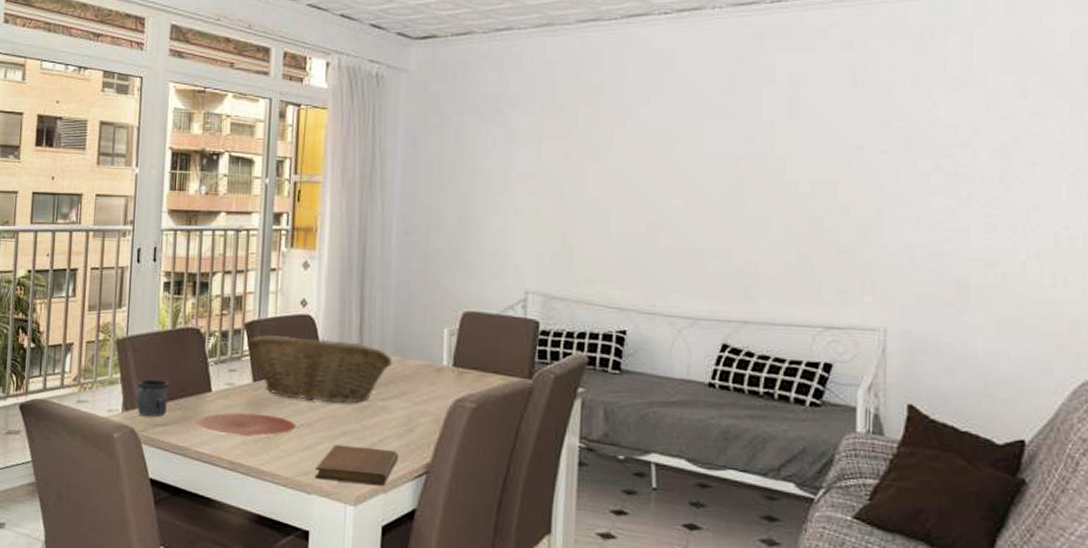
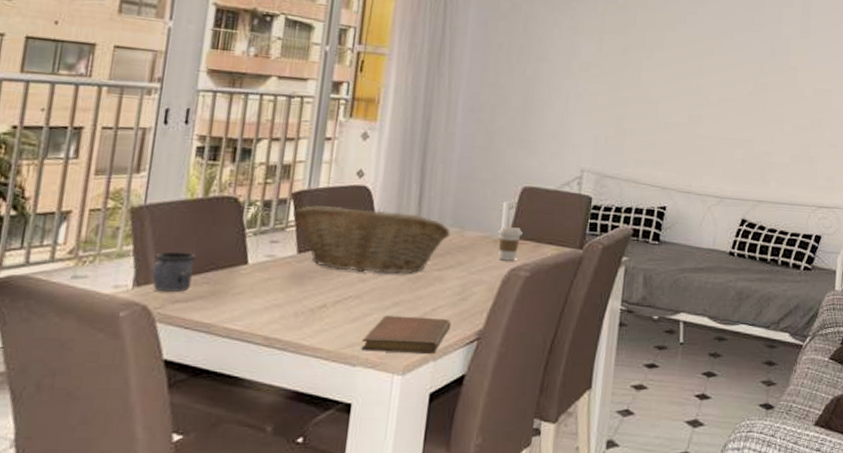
plate: present [196,412,297,437] -> none [226,285,344,310]
coffee cup: none [440,355,466,391] -> present [498,227,523,261]

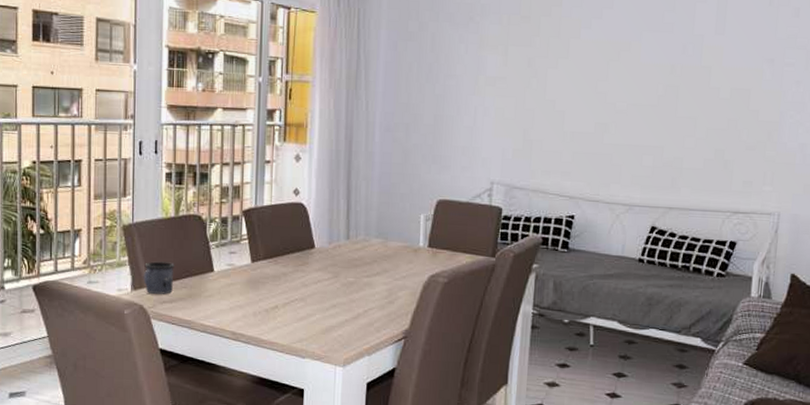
fruit basket: present [293,205,450,275] -> none [245,221,376,281]
notebook: present [361,315,452,354] -> none [308,316,381,349]
coffee cup: present [498,227,523,261] -> none [417,237,439,268]

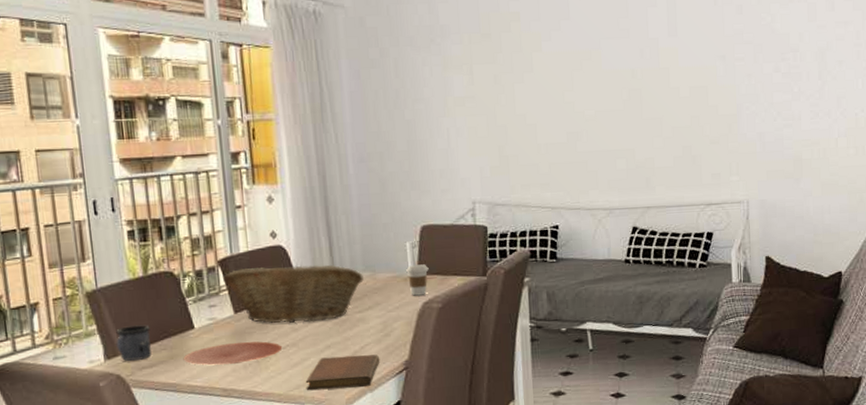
plate: none [200,289,291,310] -> present [183,341,283,366]
fruit basket: none [245,221,376,281] -> present [223,264,364,323]
notebook: none [308,316,381,349] -> present [305,354,380,391]
coffee cup: none [417,237,439,268] -> present [406,264,429,296]

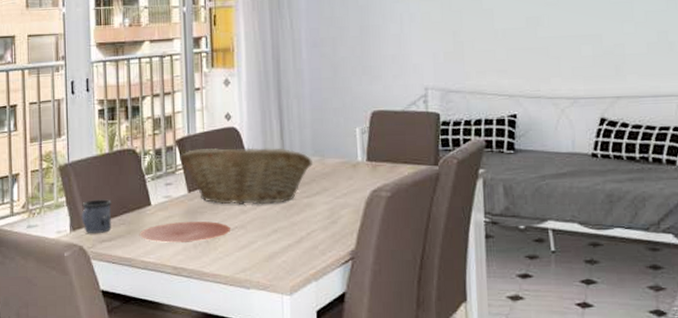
notebook: present [305,354,380,391] -> none [251,241,326,275]
coffee cup: present [406,264,429,296] -> none [355,151,378,183]

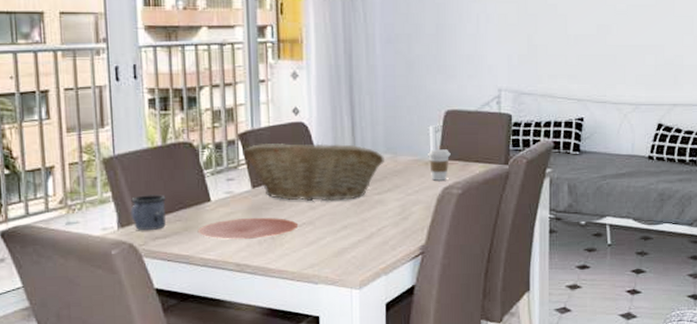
coffee cup: none [355,151,378,183] -> present [428,149,451,181]

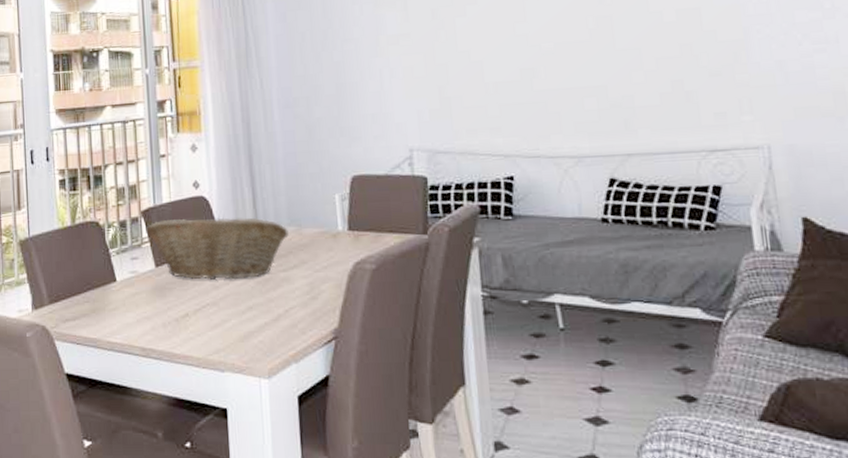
mug: present [130,195,167,230] -> none [43,275,76,312]
plate: present [197,217,299,239] -> none [104,298,203,322]
coffee cup: present [428,149,451,181] -> none [335,219,361,255]

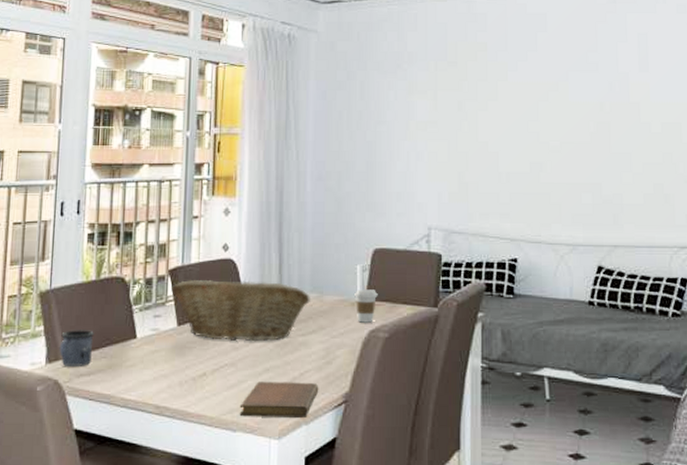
mug: none [43,275,76,312] -> present [59,330,94,366]
notebook: none [225,319,306,357] -> present [239,381,319,418]
coffee cup: none [335,219,361,255] -> present [354,289,378,323]

